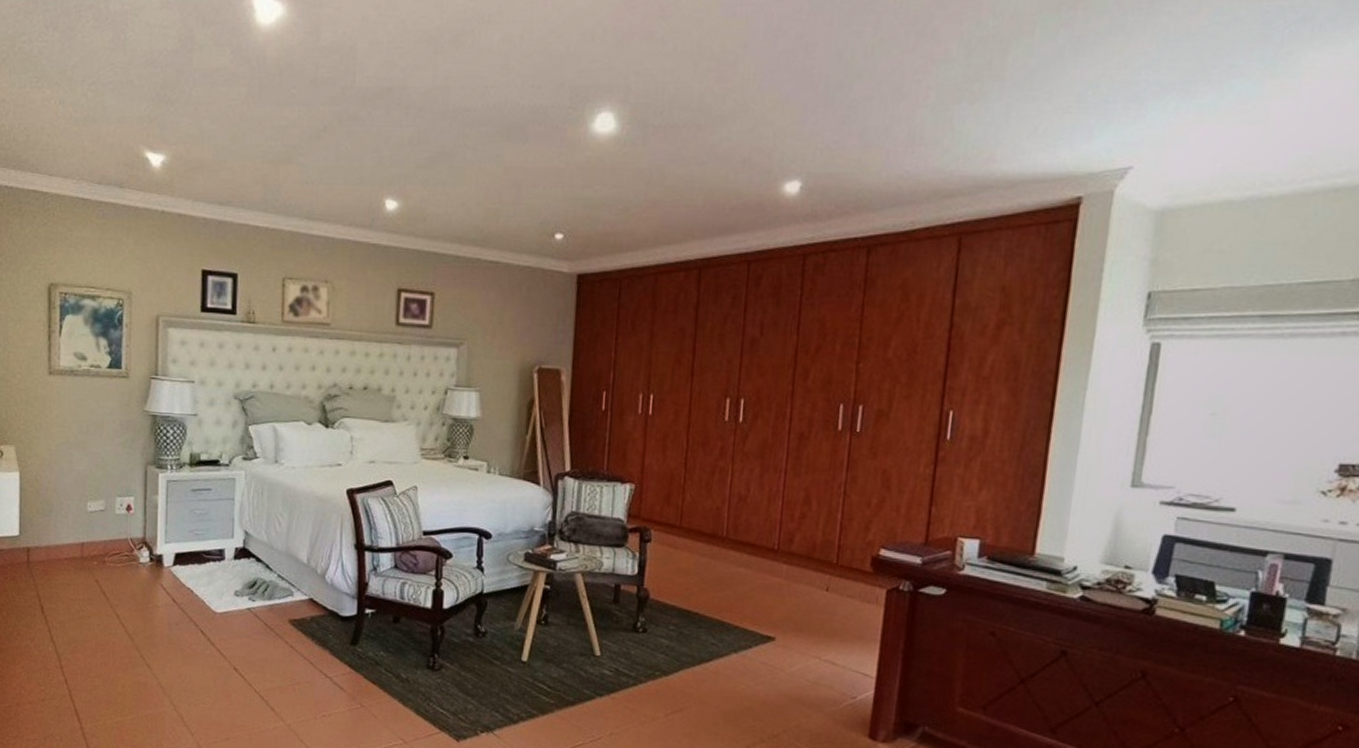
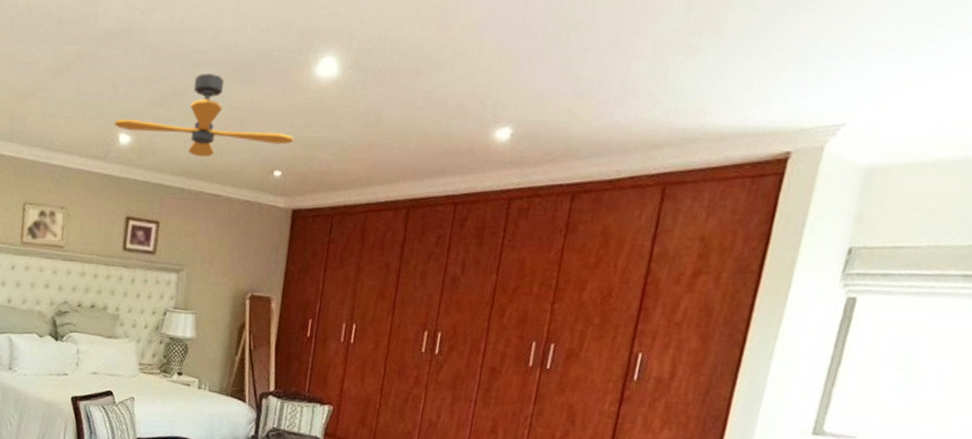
ceiling fan: none [379,132,575,222] -> present [114,73,294,158]

